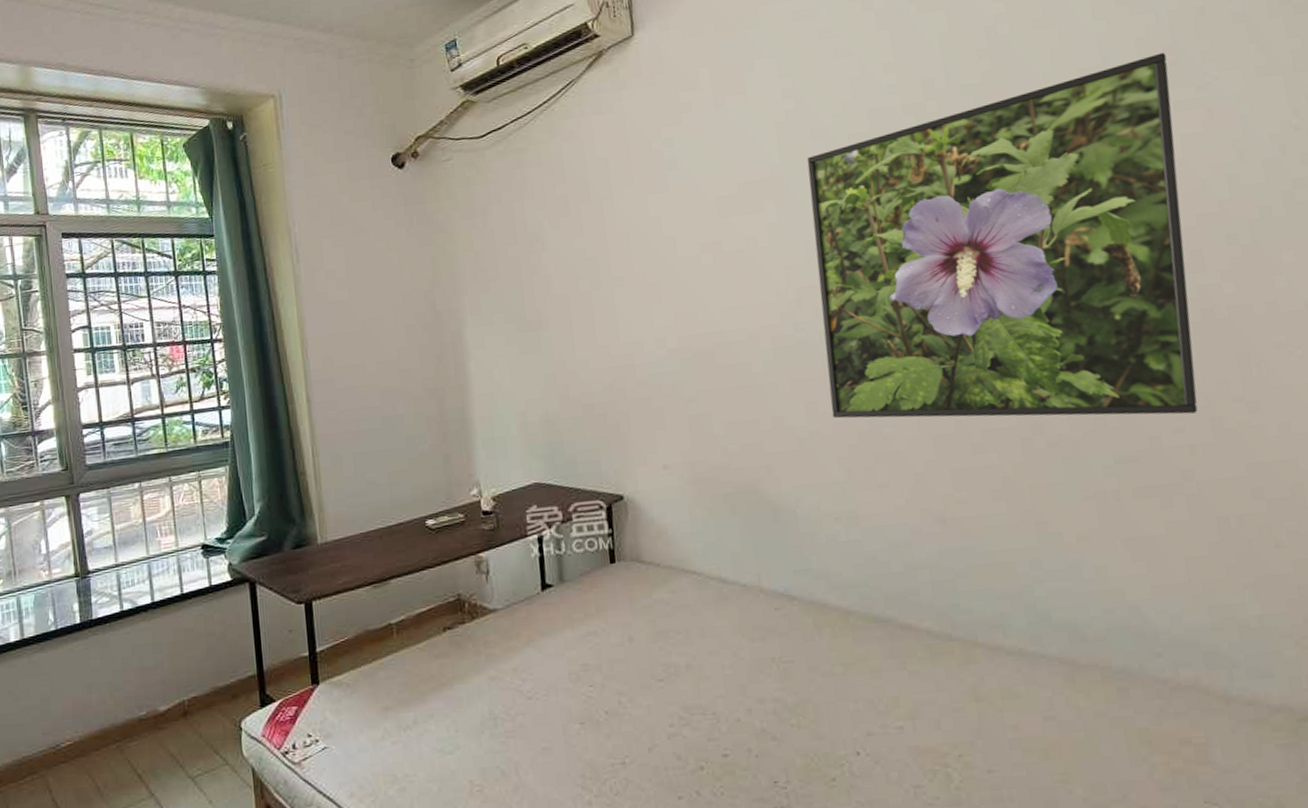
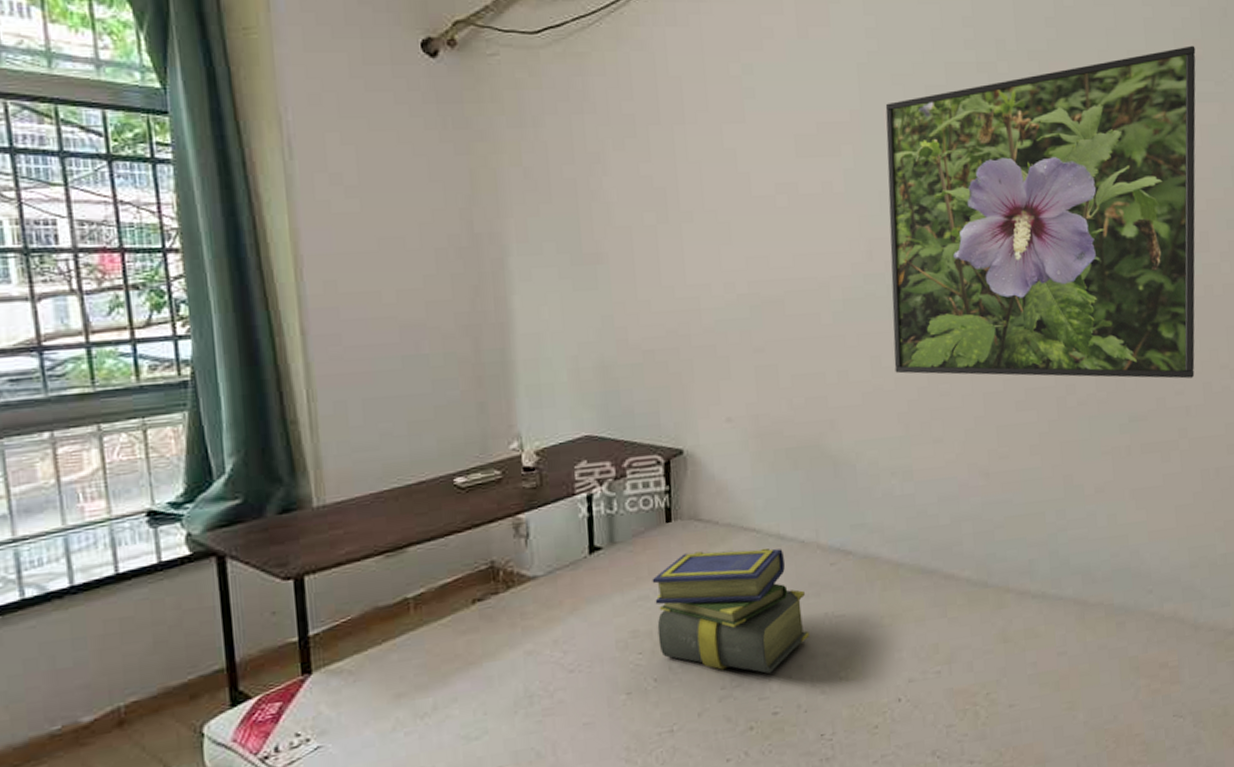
stack of books: none [599,590,757,715] -> present [652,547,809,674]

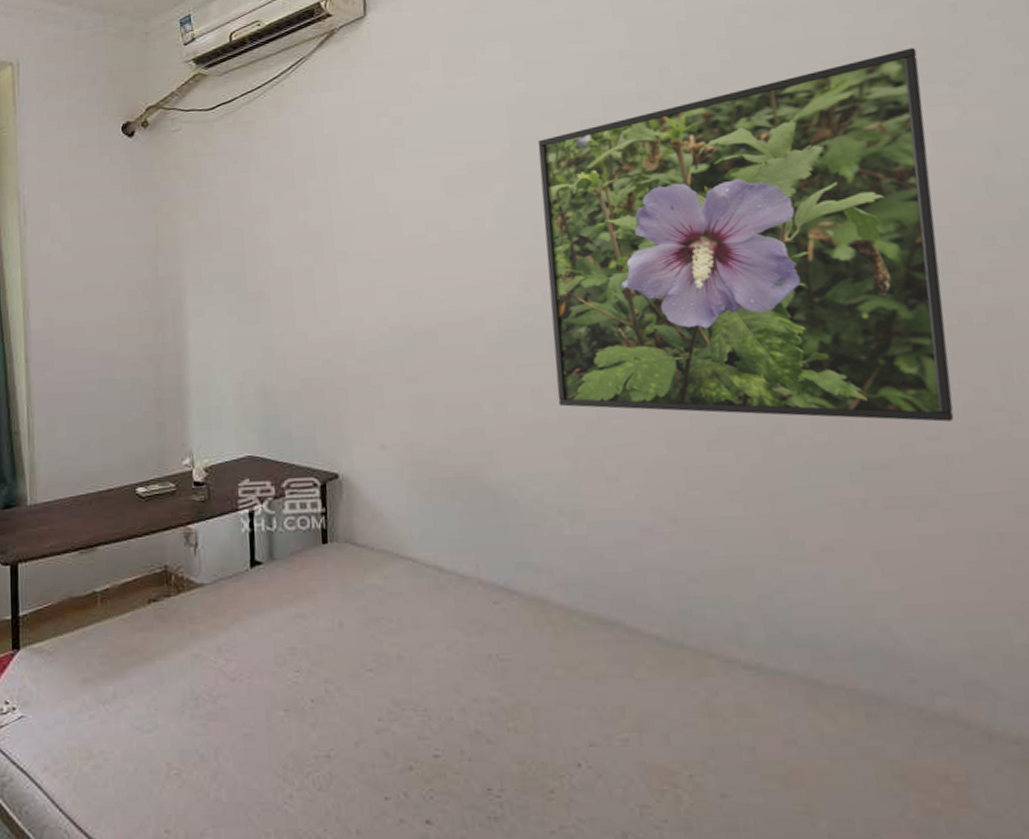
stack of books: present [652,547,809,674] -> none [309,575,472,711]

